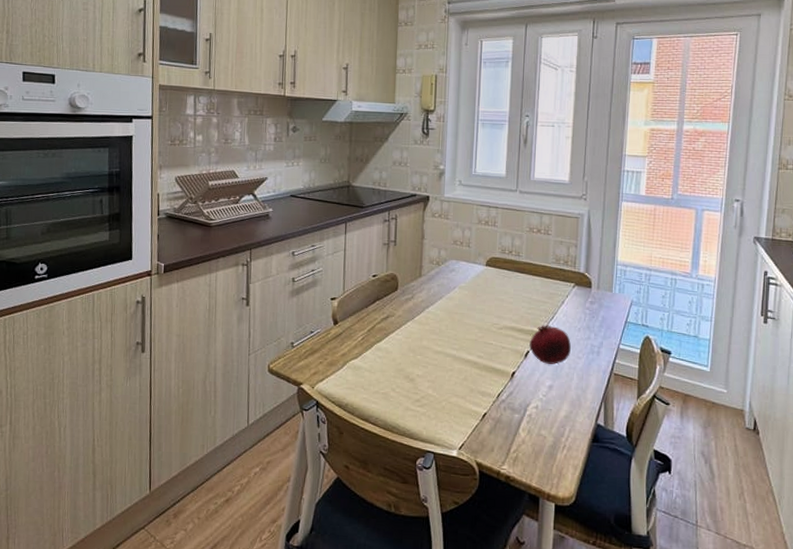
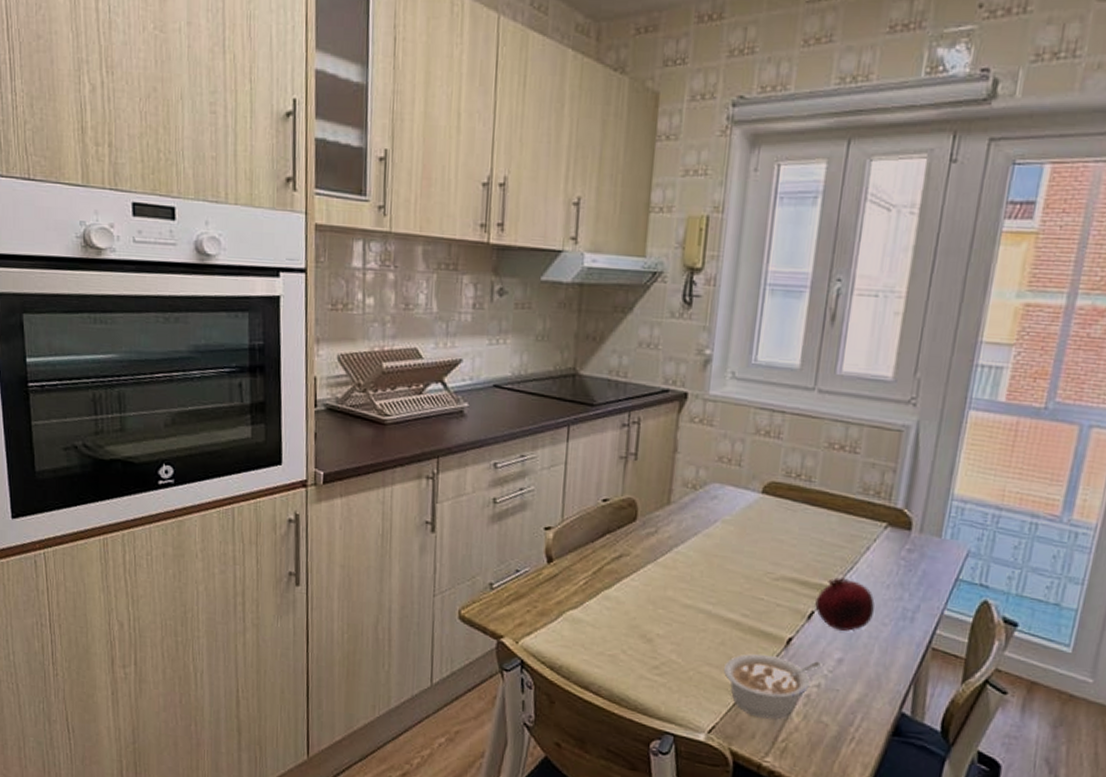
legume: none [467,385,538,435] -> present [723,654,822,719]

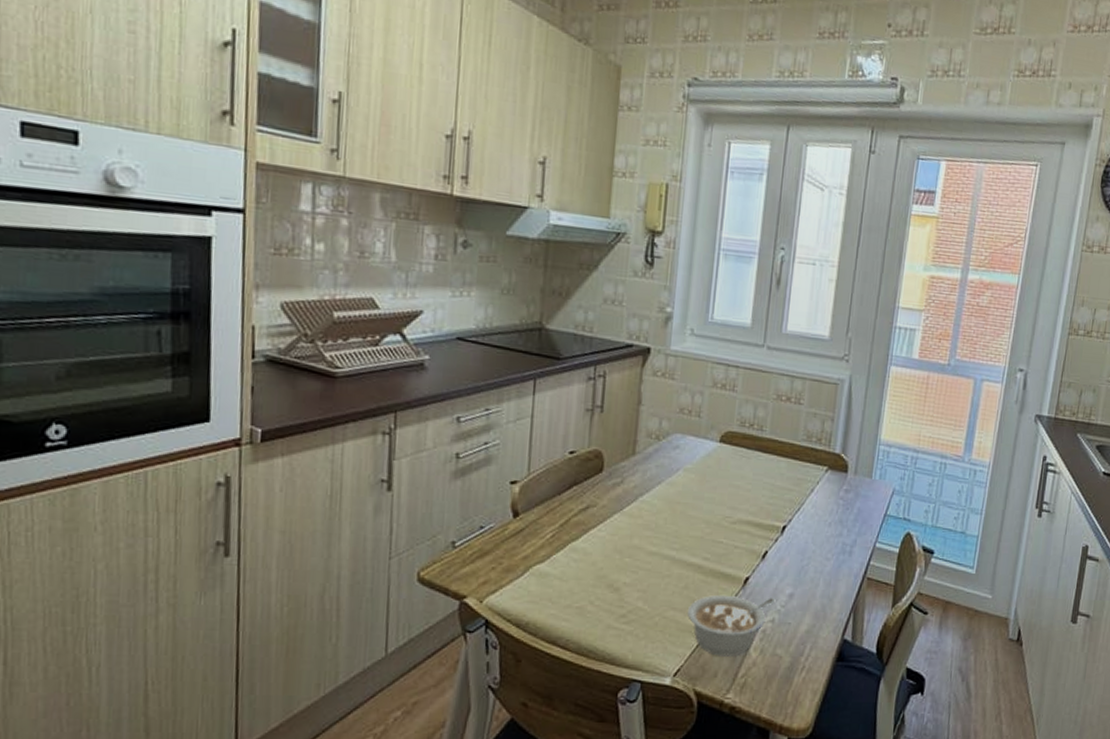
fruit: present [815,577,875,631] -> none [768,518,819,567]

